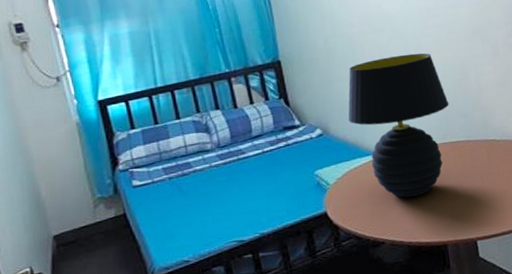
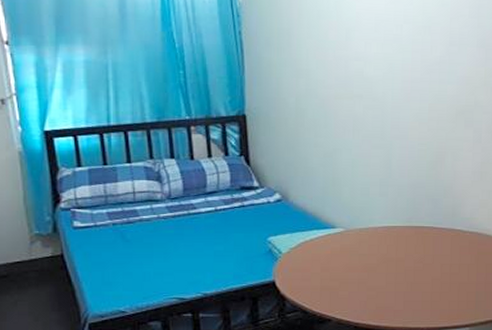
table lamp: present [348,53,449,198] -> none [310,126,420,278]

